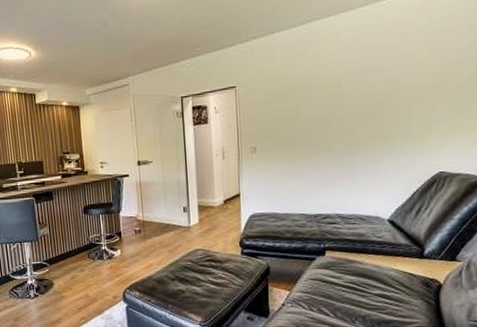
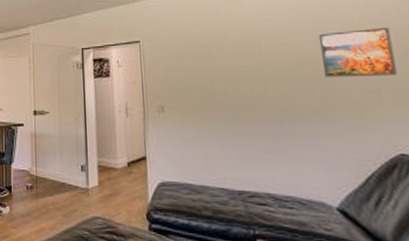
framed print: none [390,61,447,111] -> present [318,27,397,78]

